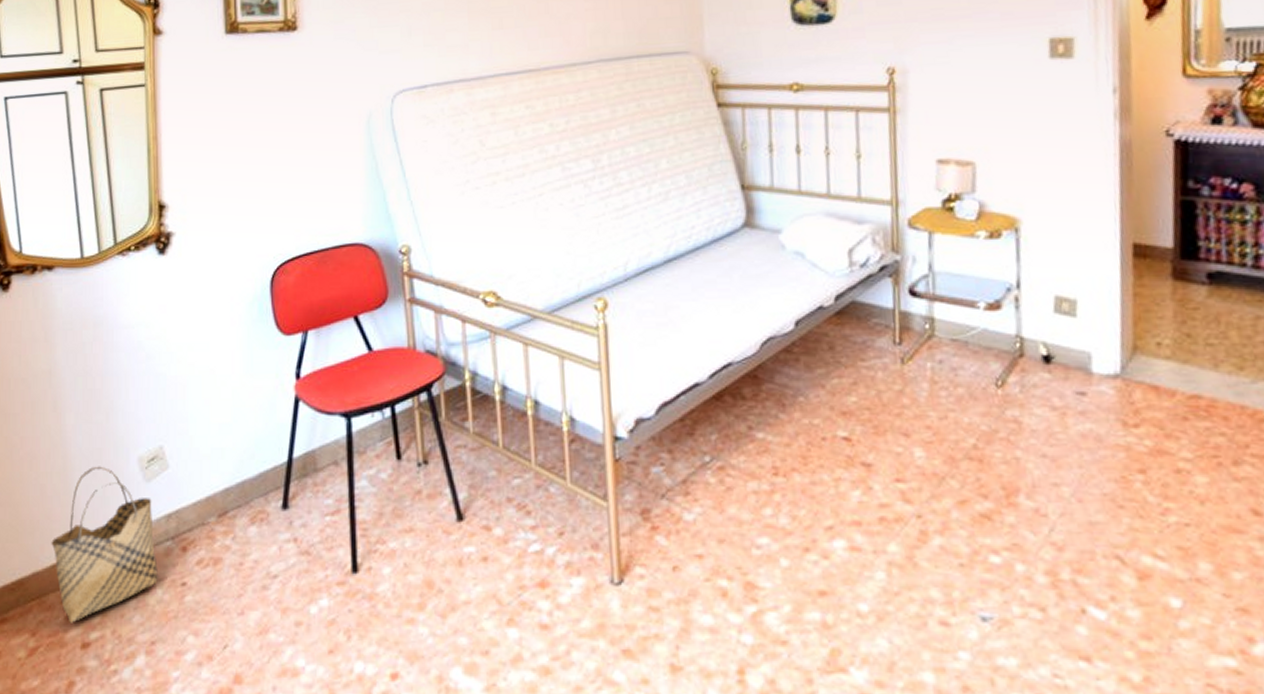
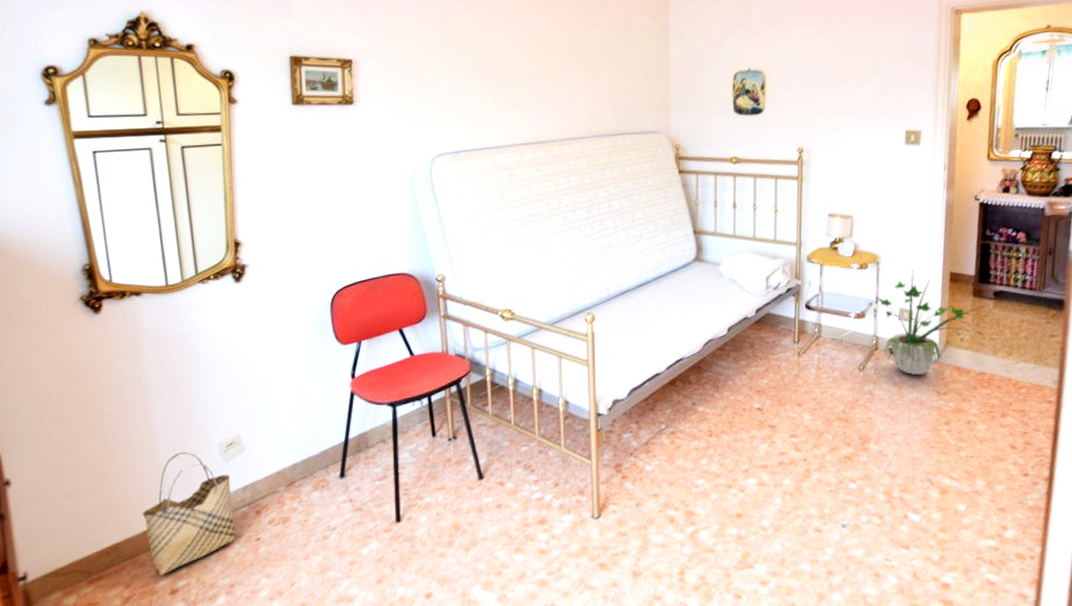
potted plant: none [1016,234,1206,396] -> present [876,266,992,375]

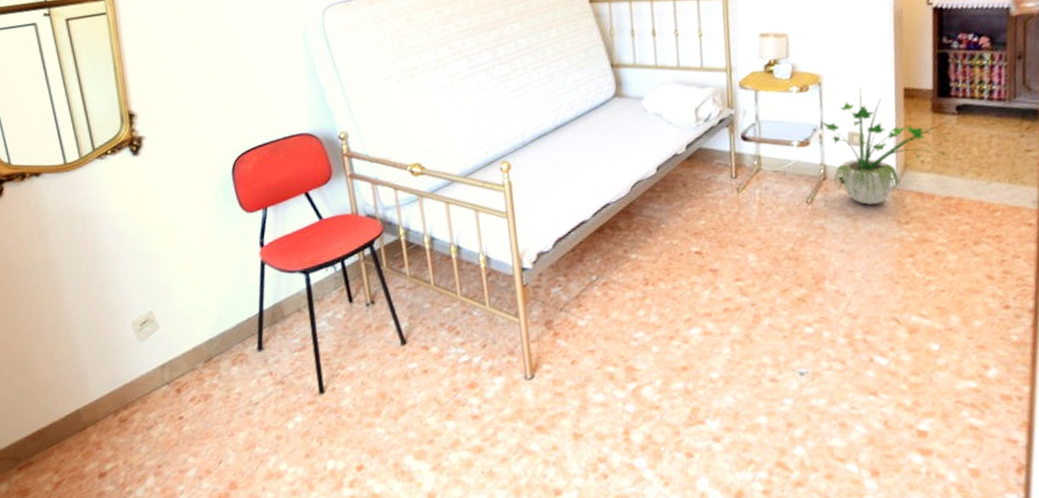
woven basket: present [142,451,236,576] -> none [64,332,159,459]

